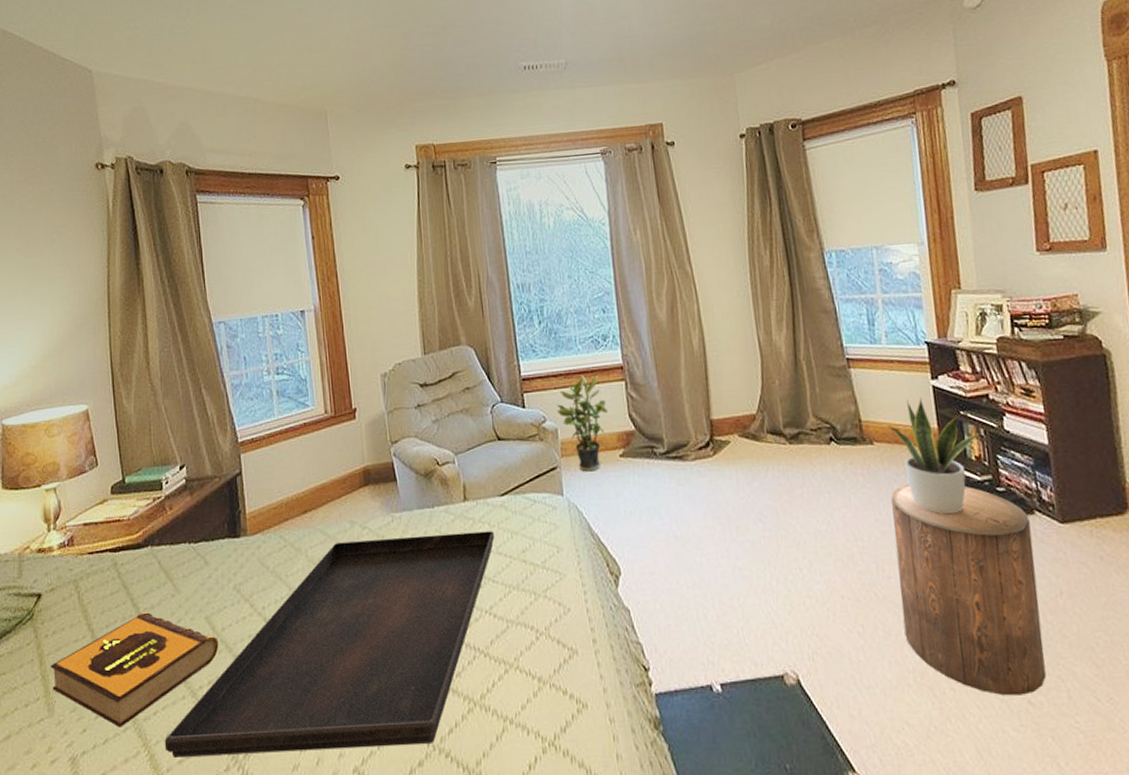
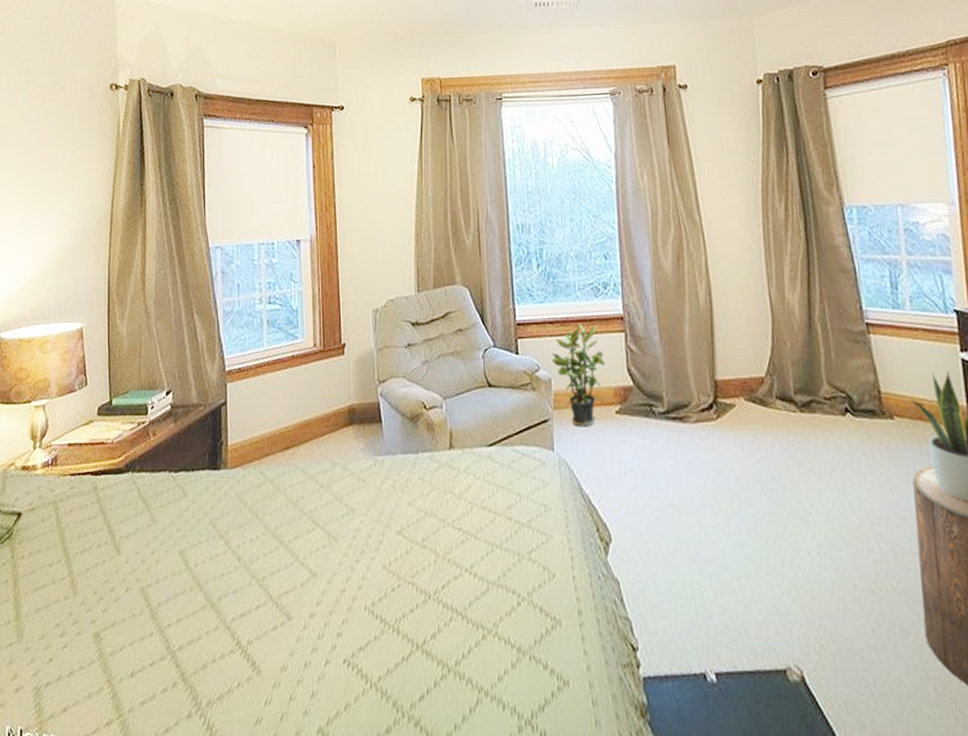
hardback book: present [50,612,219,728] -> none [23,541,191,660]
serving tray: present [164,531,495,758] -> none [128,482,479,709]

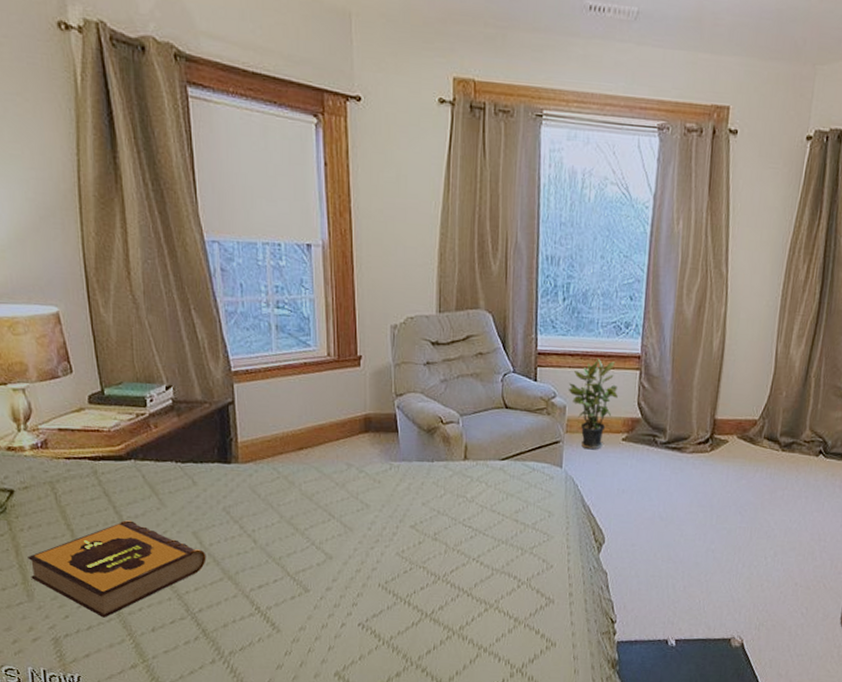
hardback book: none [23,541,191,660] -> present [28,520,206,618]

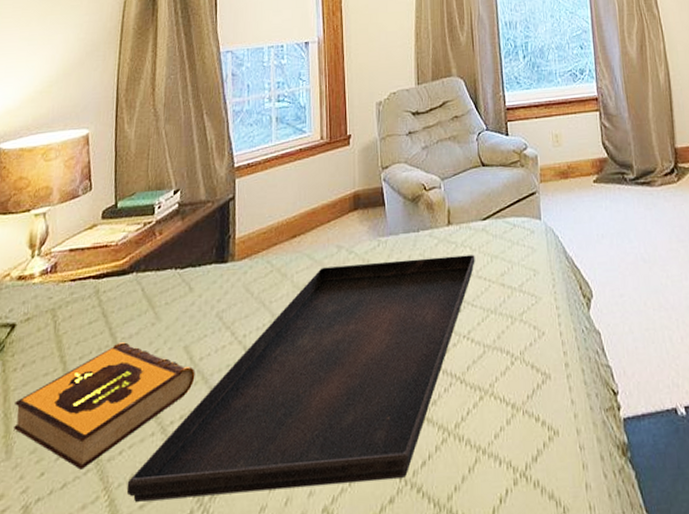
serving tray: none [150,481,490,660] -> present [126,254,475,502]
potted plant: present [568,358,618,450] -> none [537,105,583,197]

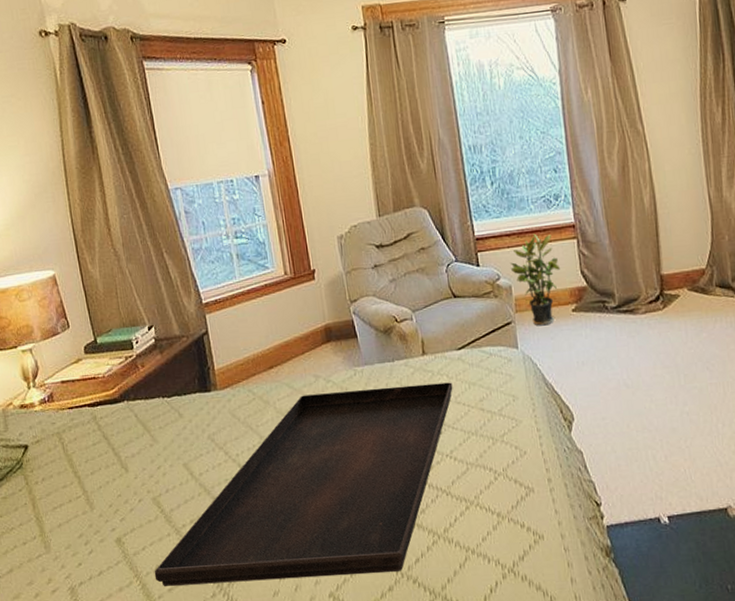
hardback book: present [13,342,195,470] -> none [43,460,198,561]
potted plant: none [537,105,583,197] -> present [509,233,560,326]

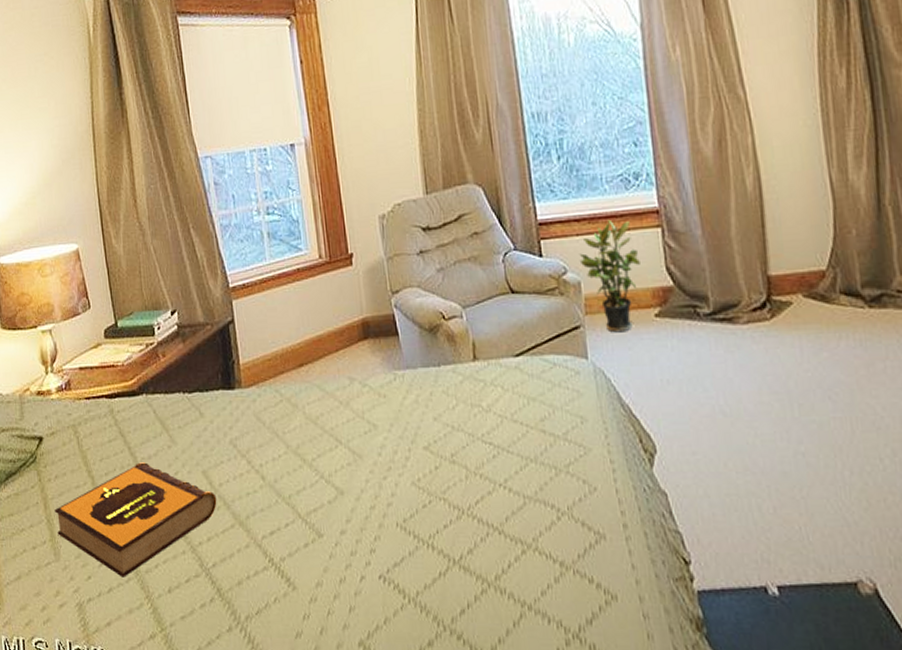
hardback book: none [43,460,198,561] -> present [54,462,217,578]
serving tray: present [154,382,453,586] -> none [166,395,509,623]

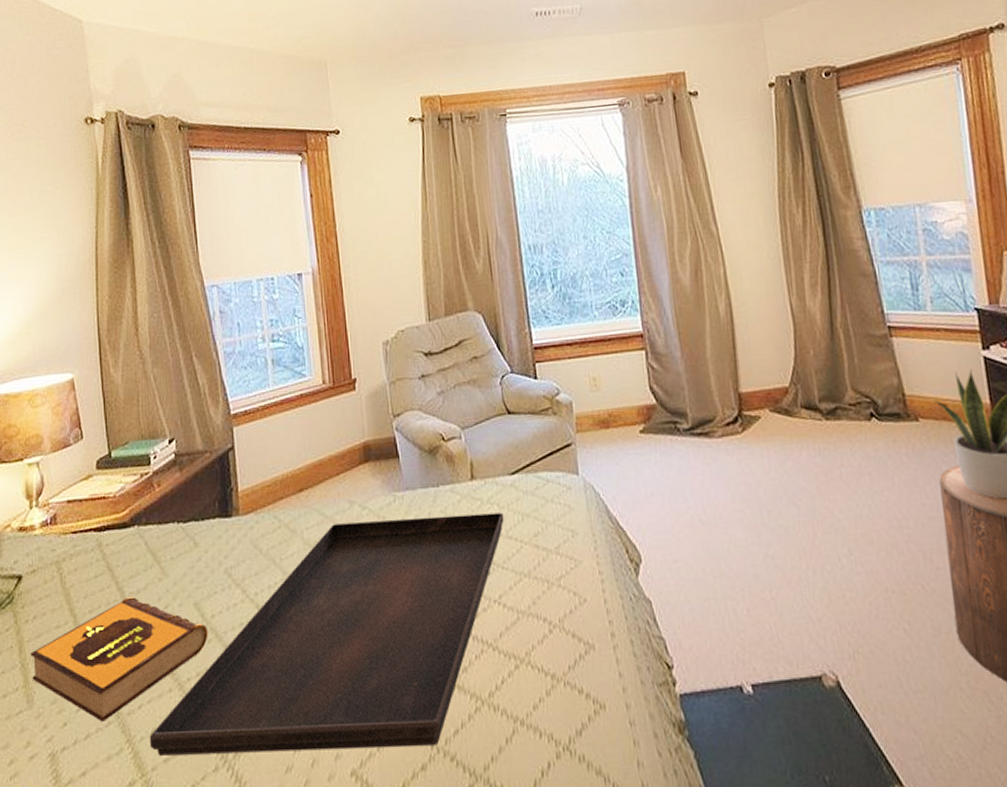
serving tray: none [166,395,509,623] -> present [149,512,504,756]
potted plant: present [579,219,640,333] -> none [570,343,626,449]

